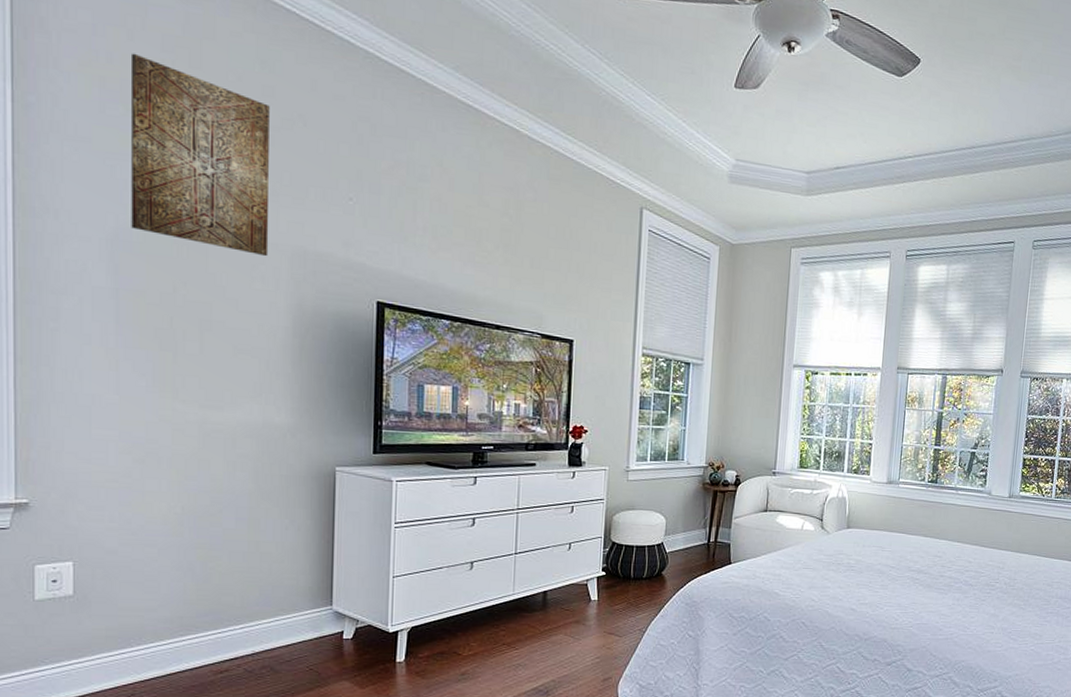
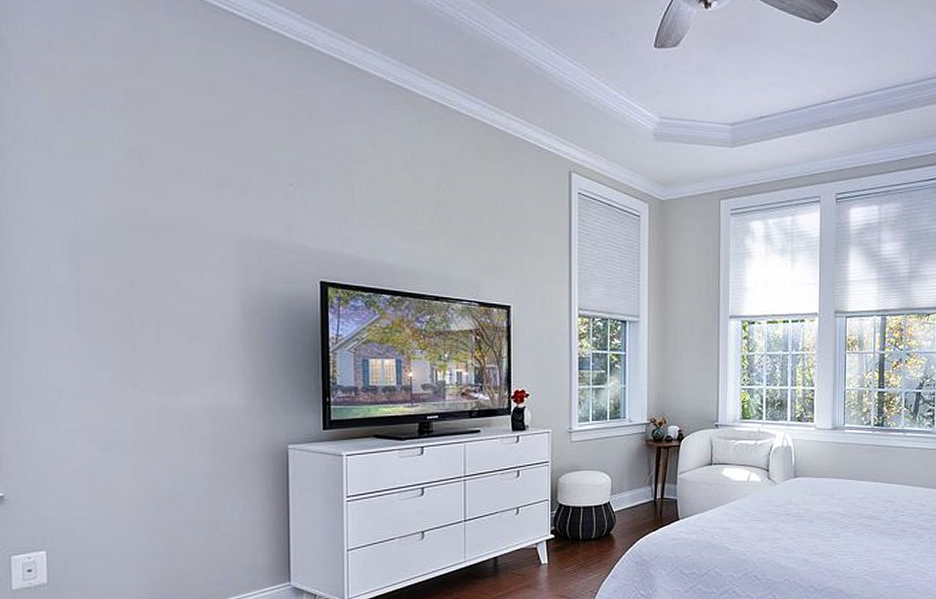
wall art: present [130,53,270,257] -> none [83,63,217,246]

